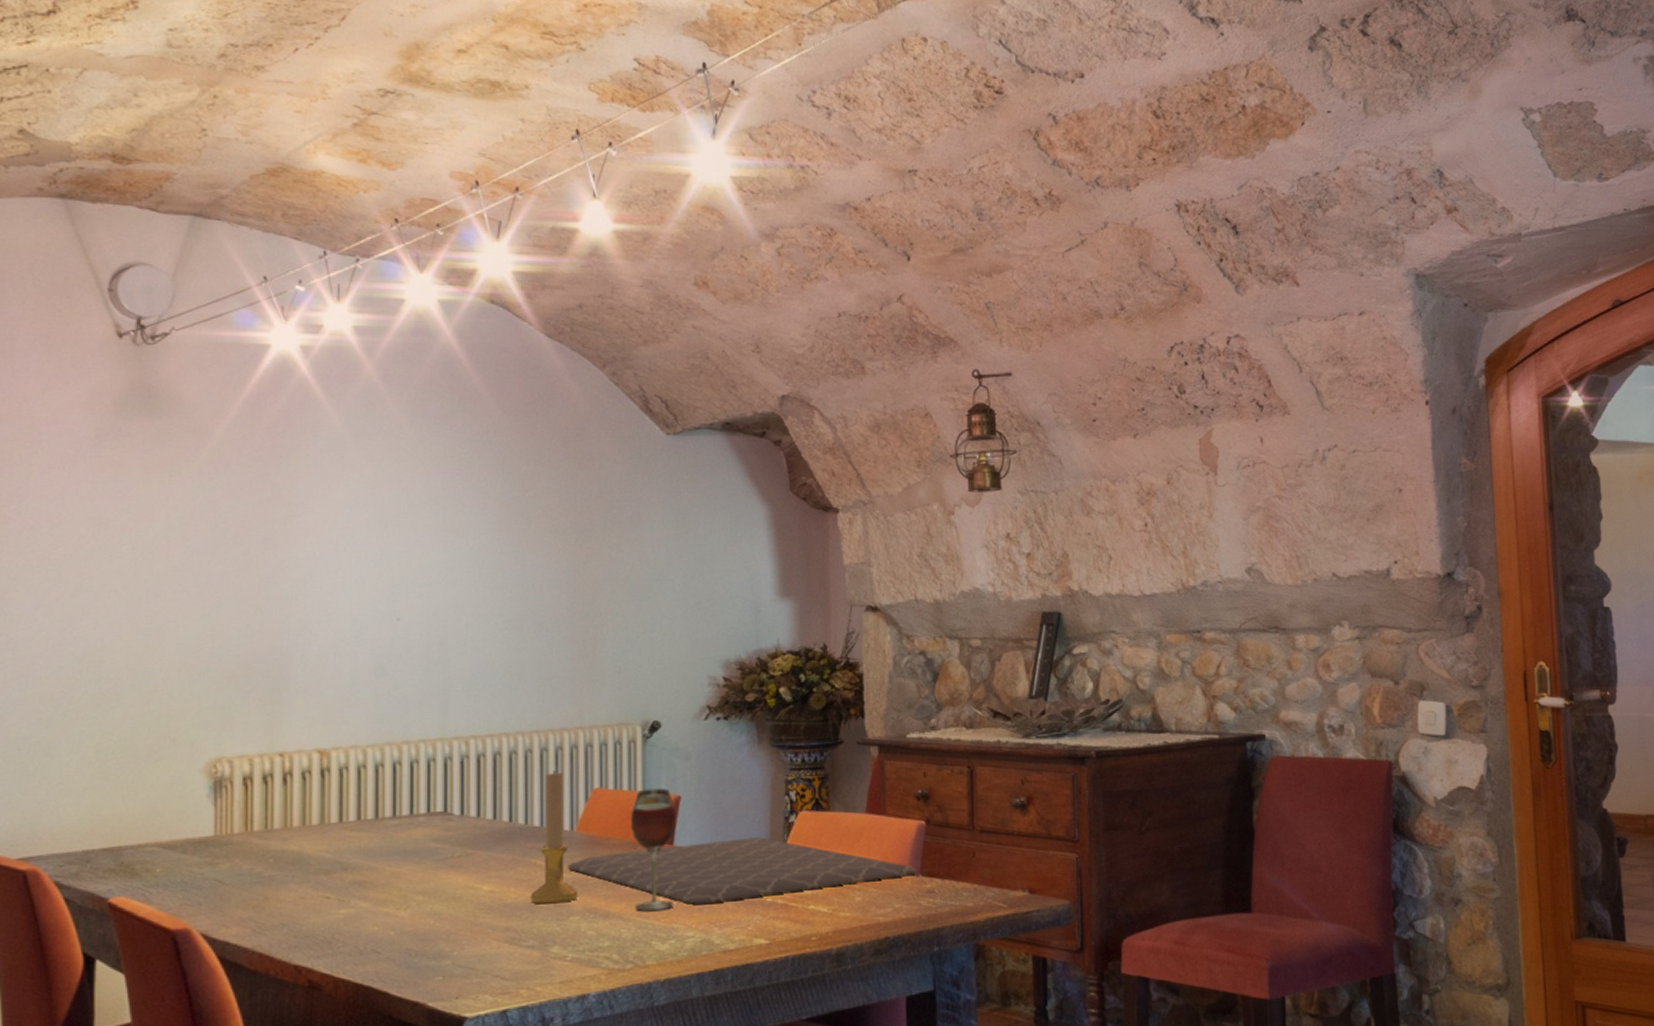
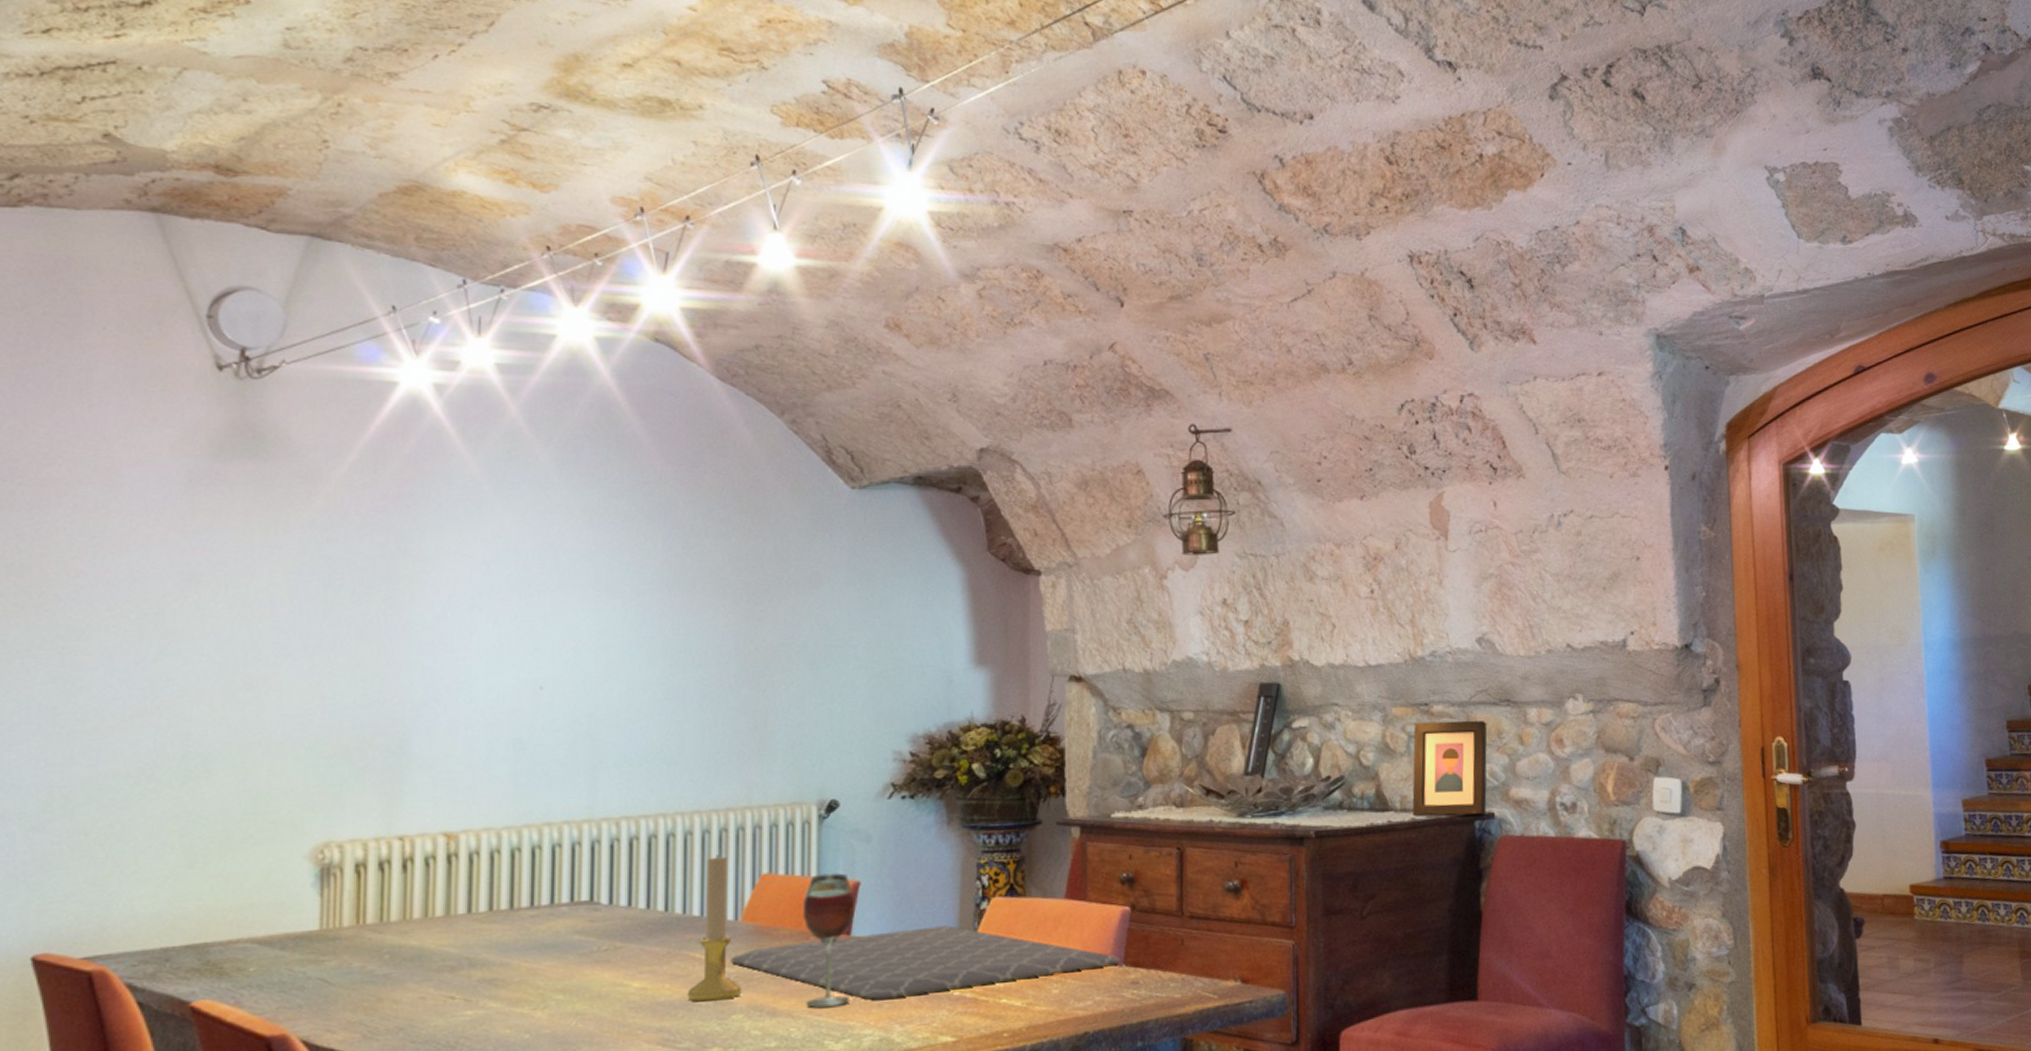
picture frame: none [1186,646,1258,739] -> present [1412,720,1488,818]

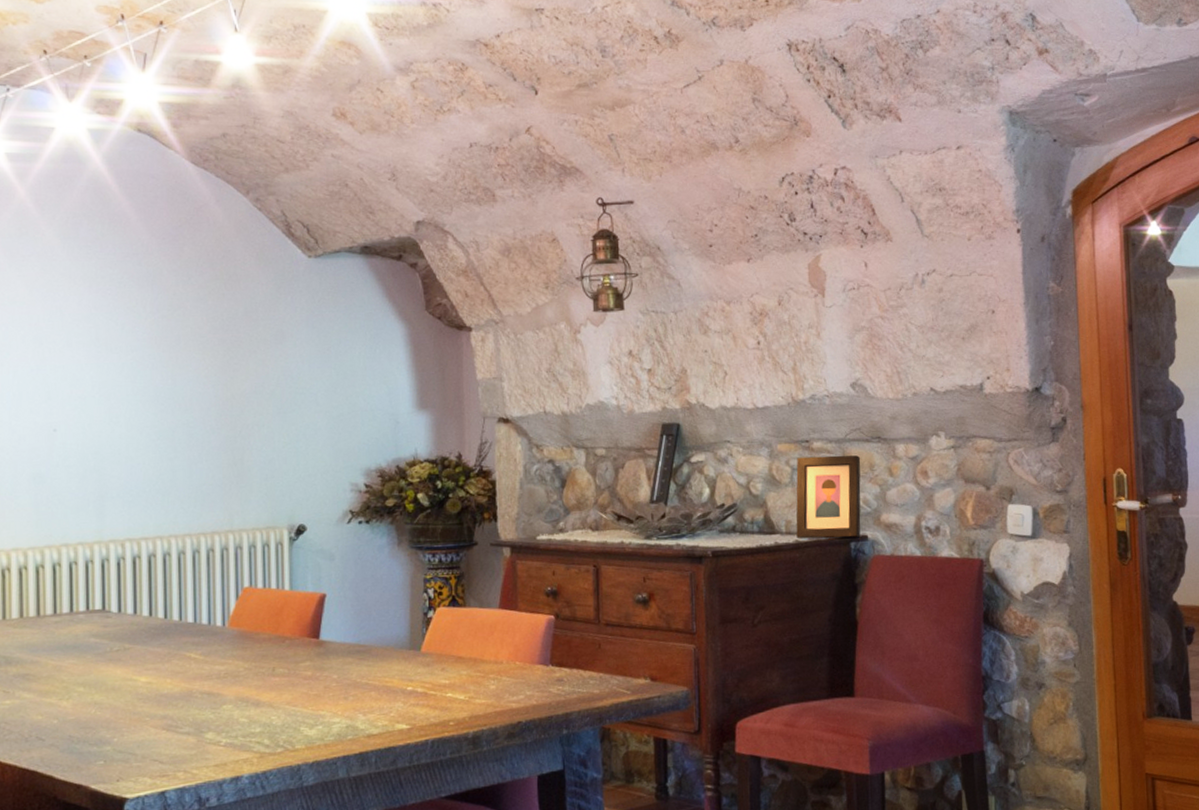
candle holder: present [687,855,743,1002] -> none [185,571,231,694]
placemat: present [731,925,1121,1000] -> none [220,631,547,694]
wineglass: present [802,873,854,1008] -> none [278,586,322,700]

